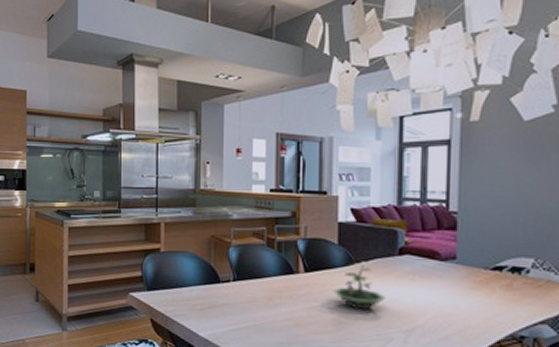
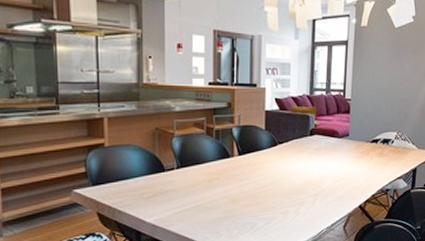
terrarium: present [333,261,386,310] -> none [261,142,300,183]

